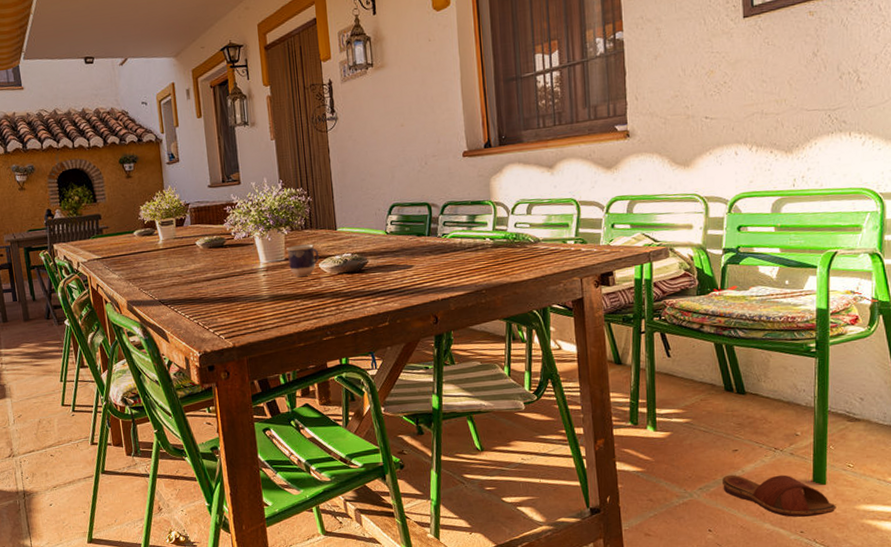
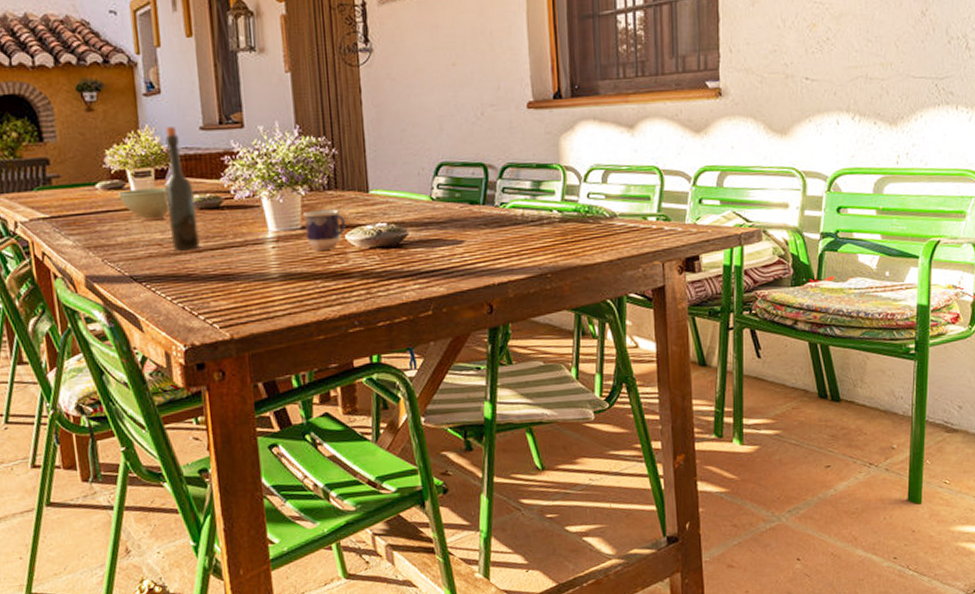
bowl: none [150,232,187,259] -> present [118,187,169,221]
wine bottle: none [183,186,209,280] -> present [165,127,200,251]
sandal: present [722,474,837,518] -> none [813,493,931,542]

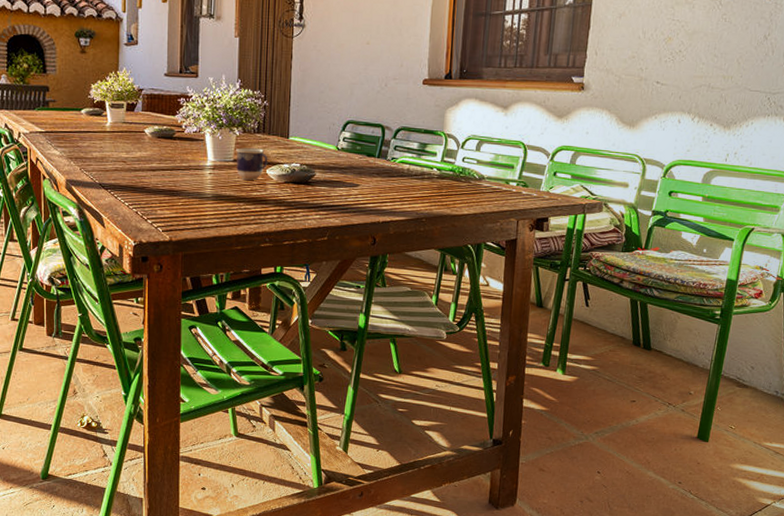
bowl: present [118,187,169,221] -> none [98,117,134,143]
wine bottle: present [165,127,200,251] -> none [133,71,155,169]

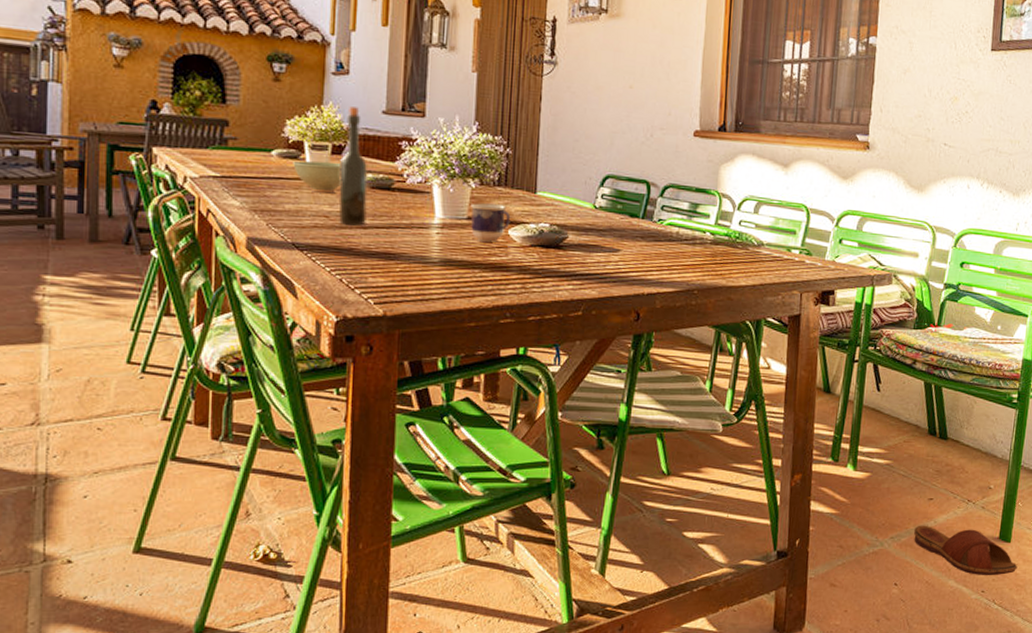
bowl: none [98,117,134,143] -> present [293,160,342,194]
wine bottle: none [133,71,155,169] -> present [338,106,369,226]
sandal: none [616,423,714,470] -> present [914,525,1018,576]

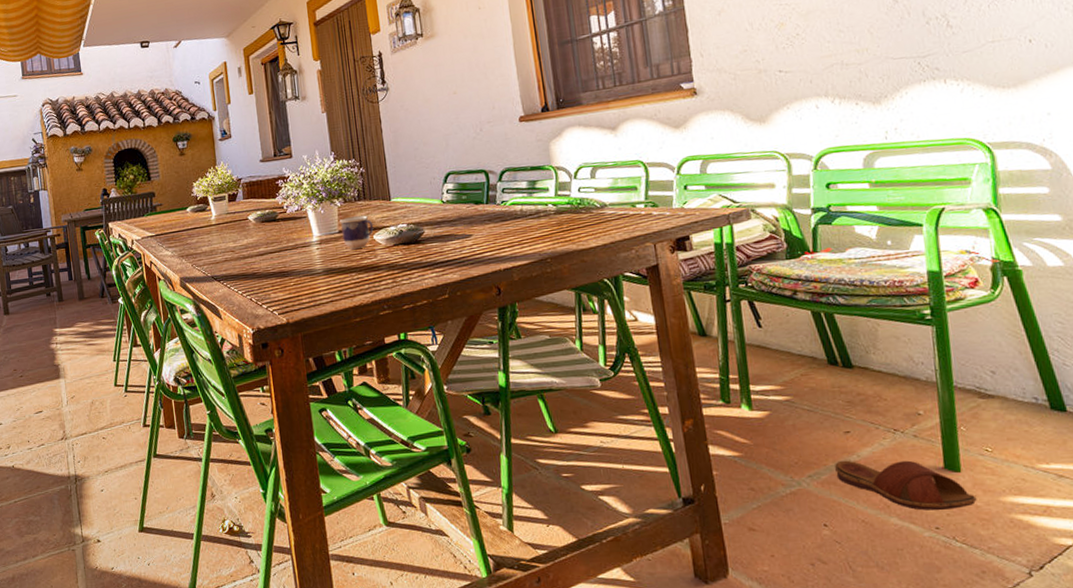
bowl: present [293,160,342,194] -> none [203,207,239,234]
wine bottle: present [338,106,369,226] -> none [235,161,262,255]

